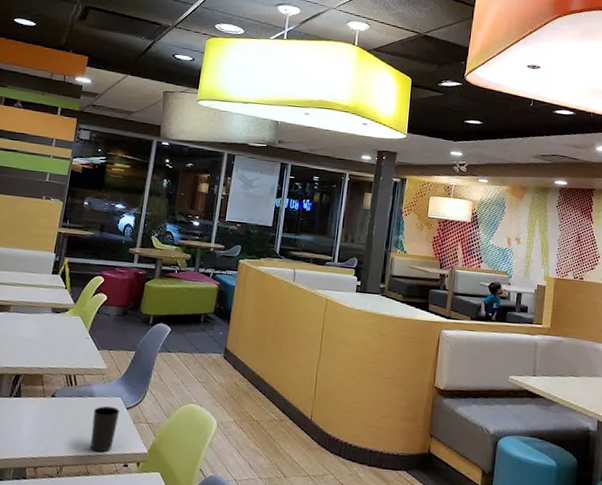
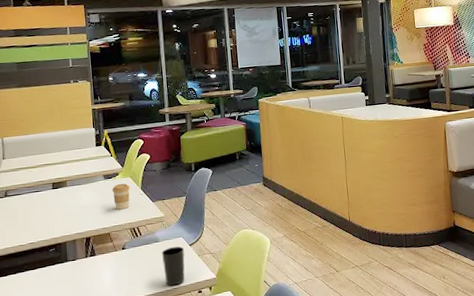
coffee cup: none [56,321,78,351] -> present [112,183,130,210]

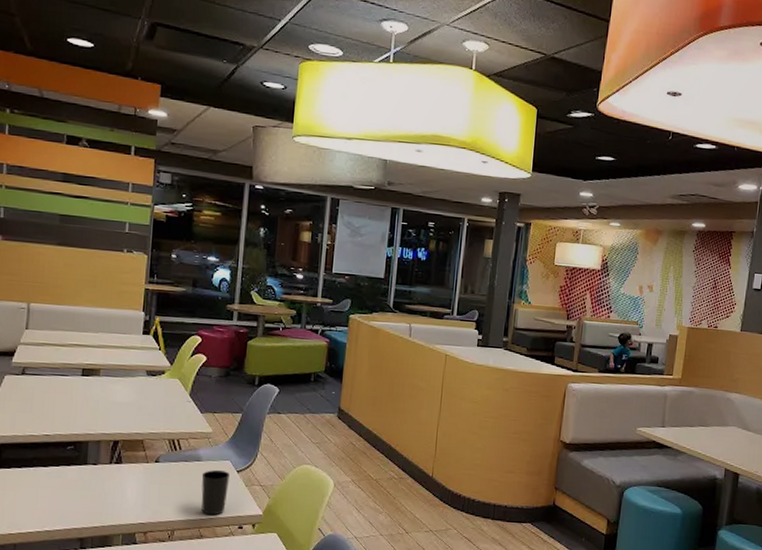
coffee cup: present [112,183,130,210] -> none [153,384,177,415]

